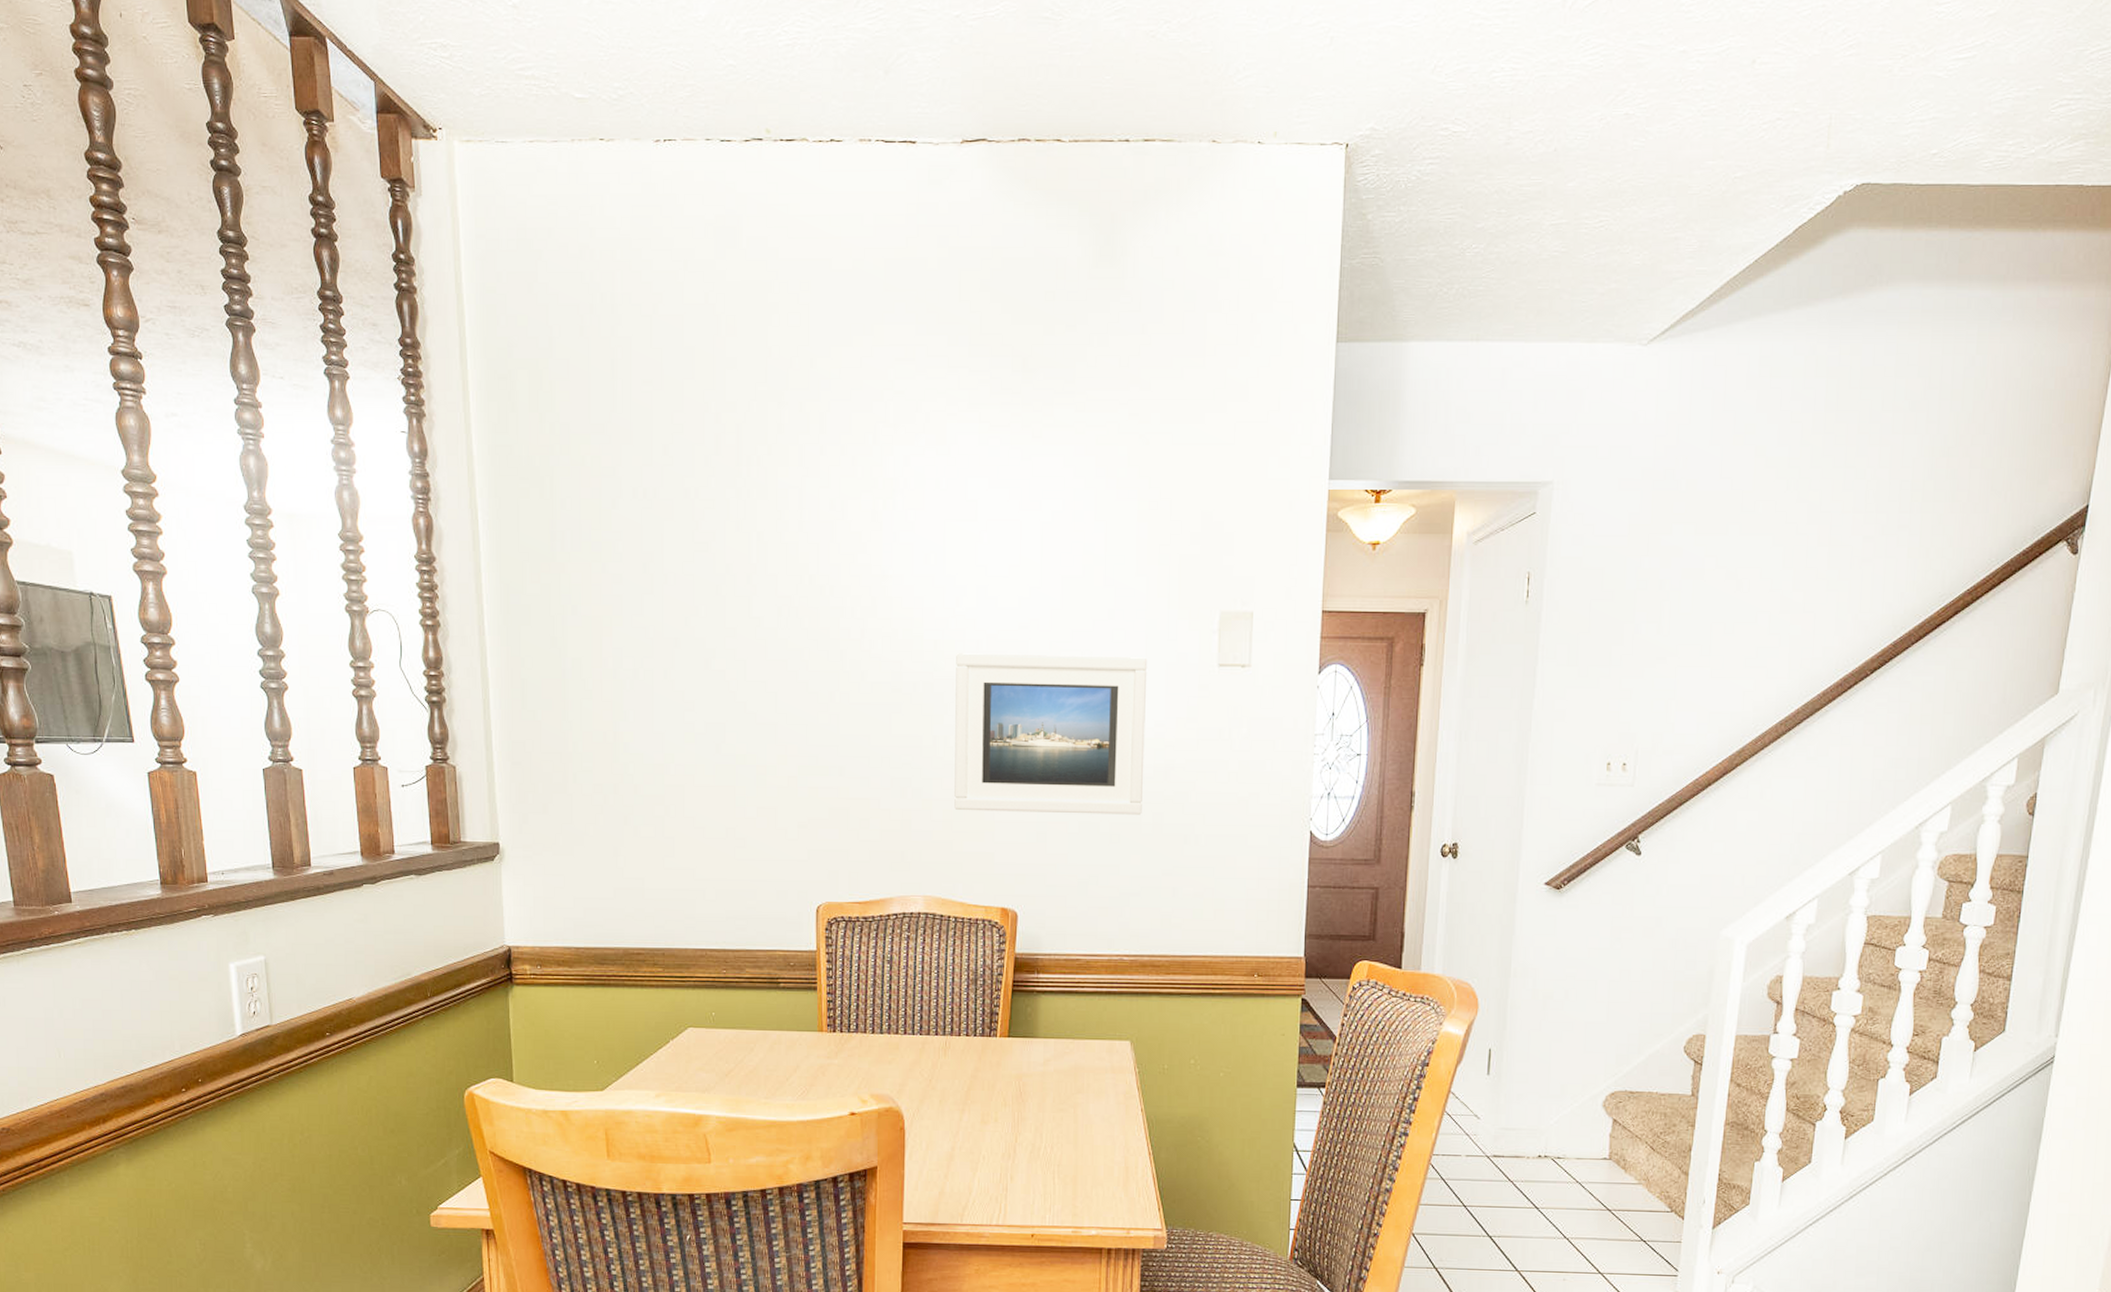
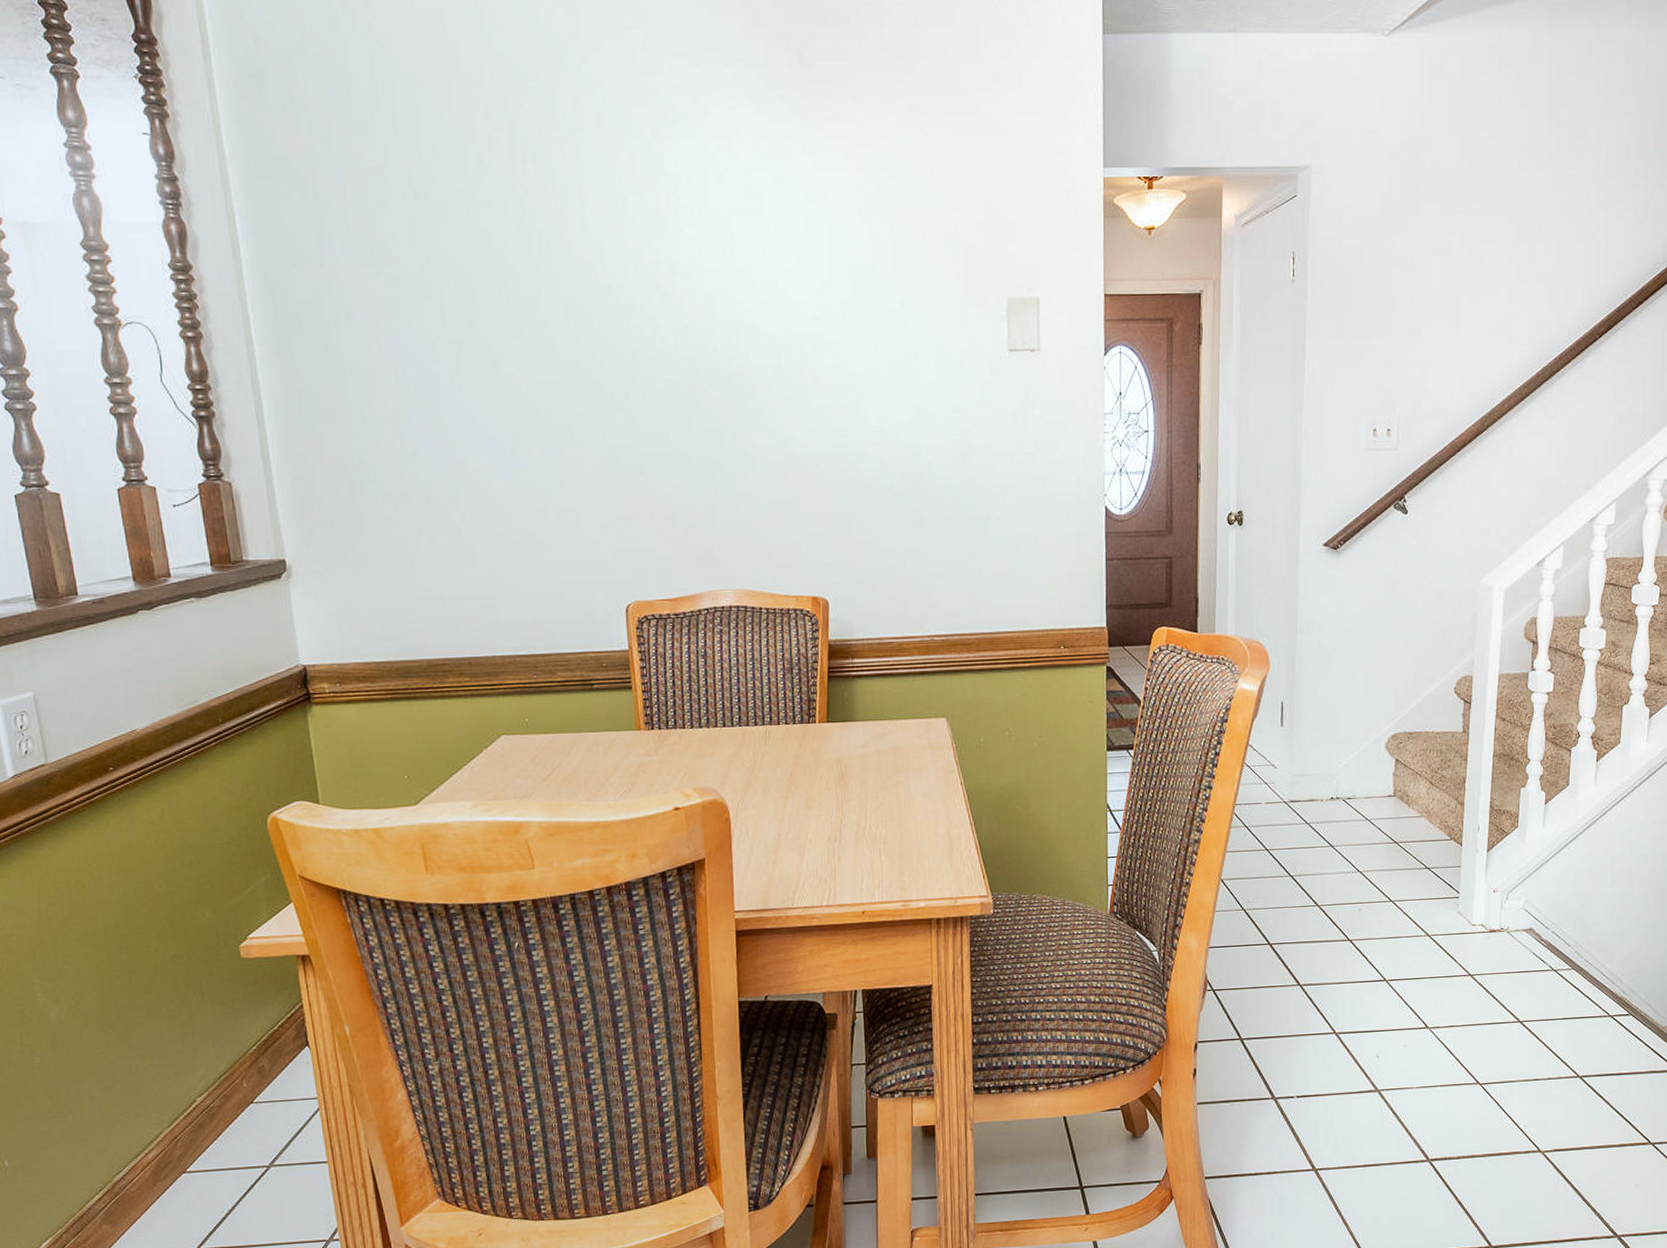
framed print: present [954,653,1148,815] -> none [751,345,944,503]

